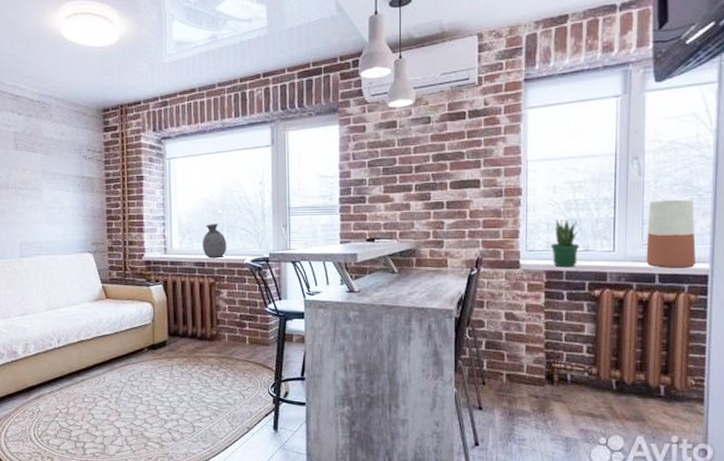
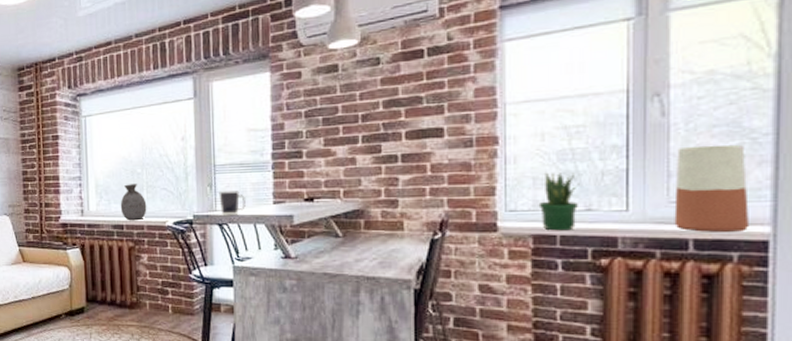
mug: none [292,231,316,254] -> present [219,191,246,215]

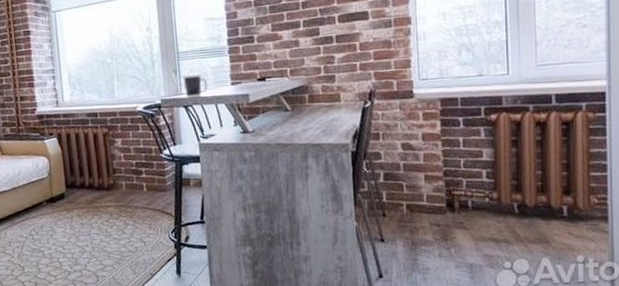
vase: present [120,184,147,221] -> none [93,73,119,109]
planter: present [538,172,580,231] -> none [443,45,473,94]
vase: present [674,145,749,232] -> none [541,17,592,88]

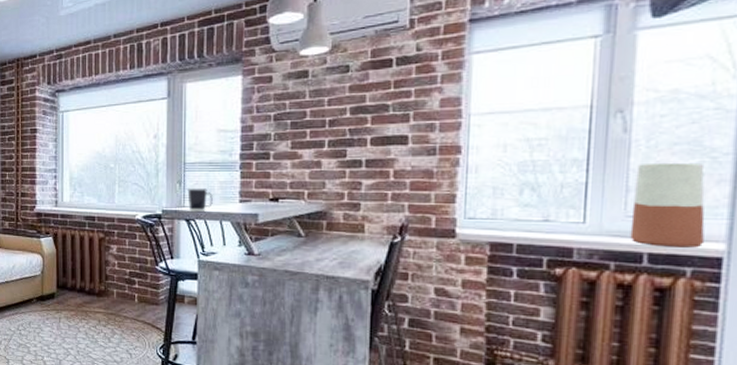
vase: none [541,17,592,88] -> present [630,164,705,248]

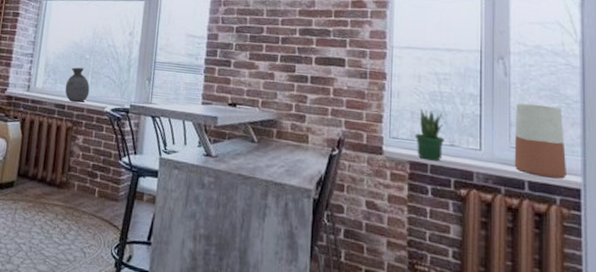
vase: none [93,178,118,213] -> present [65,67,90,103]
mug: present [187,188,213,212] -> none [155,86,178,110]
planter: none [497,182,539,240] -> present [414,108,446,161]

